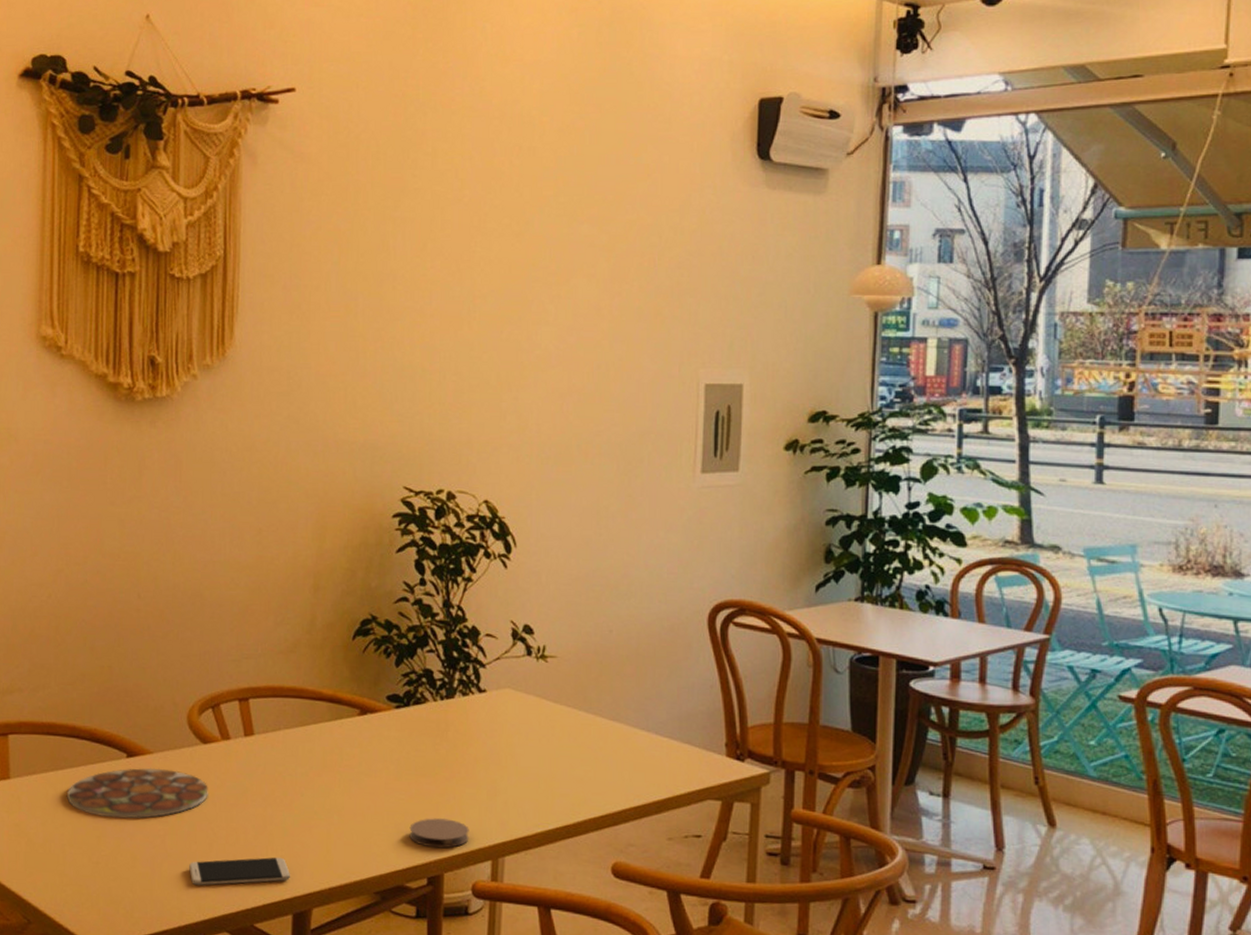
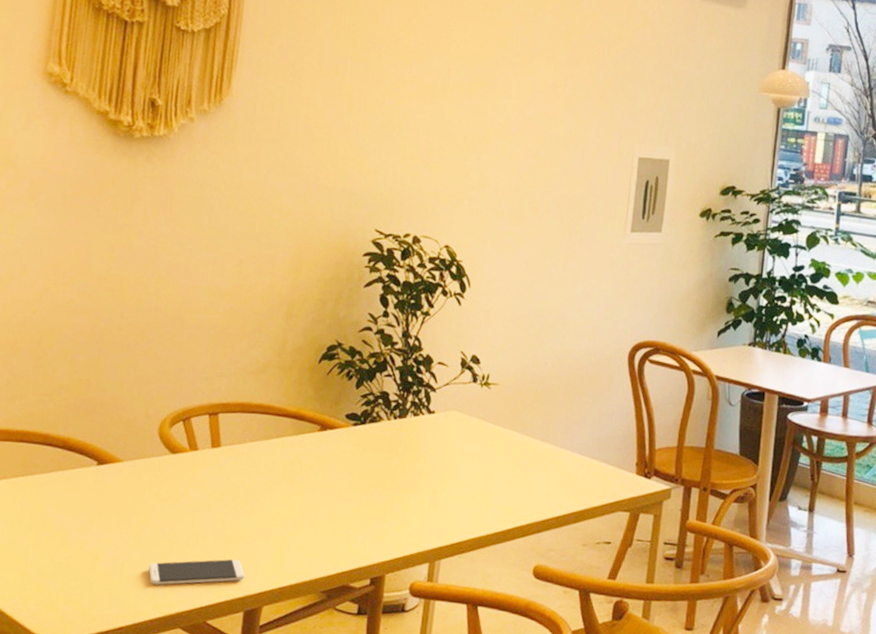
plate: present [66,767,208,819] -> none [34,475,174,522]
coaster: present [409,818,469,849] -> none [357,524,411,552]

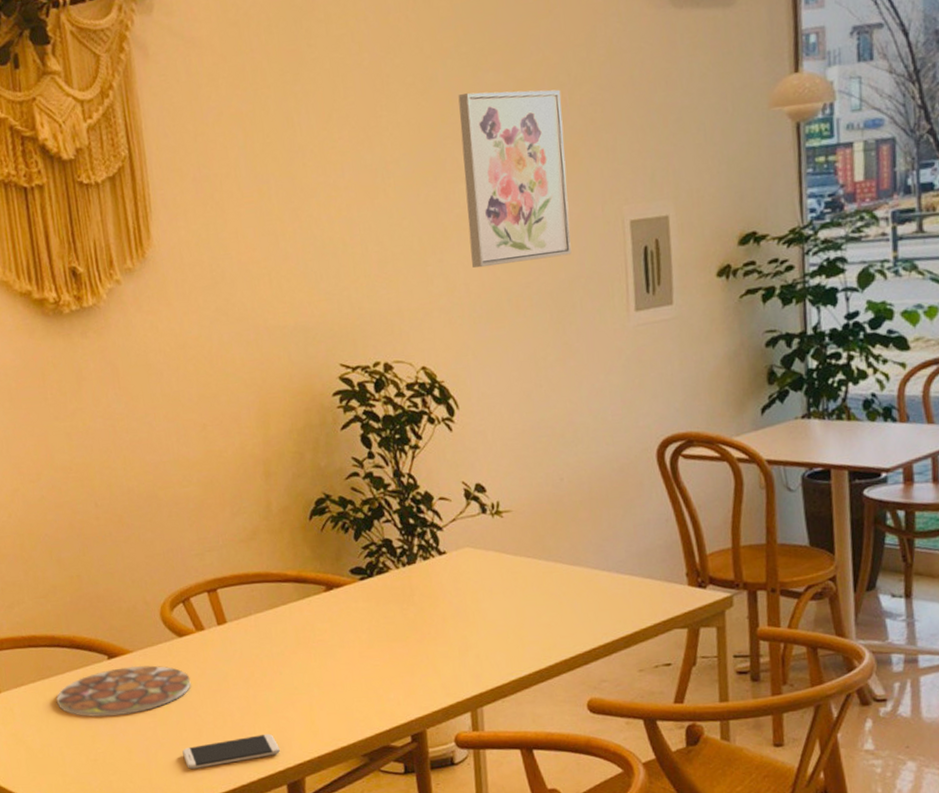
plate: none [34,475,174,522] -> present [56,665,191,717]
wall art: none [503,27,601,175] -> present [458,89,572,268]

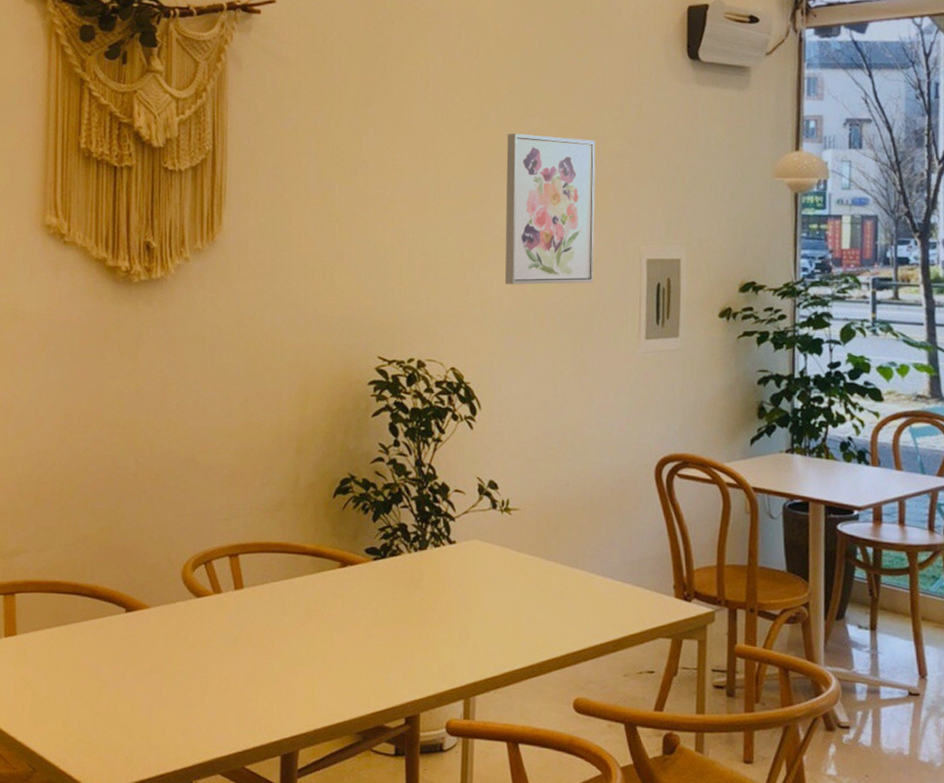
plate: present [56,665,191,717] -> none [69,621,202,670]
smartphone: present [182,733,280,770] -> none [184,702,278,732]

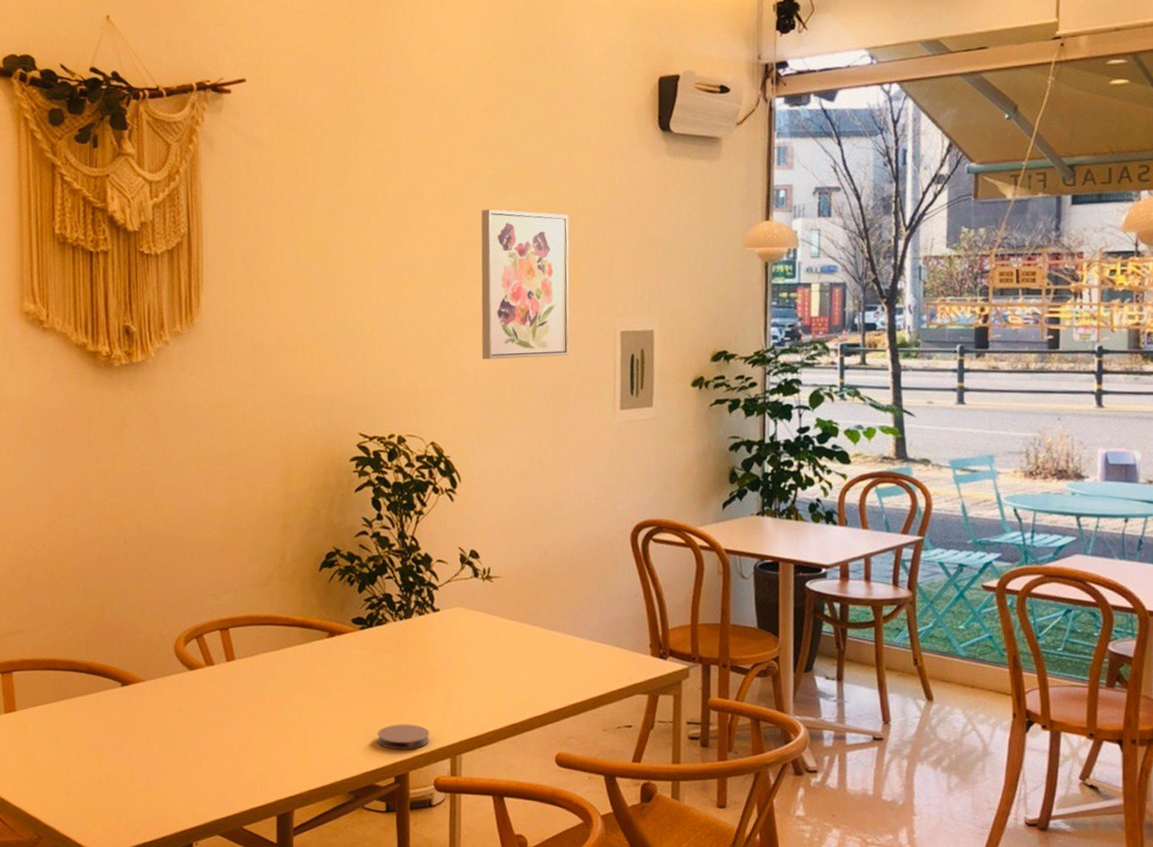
coaster: none [388,661,443,690] -> present [377,724,430,750]

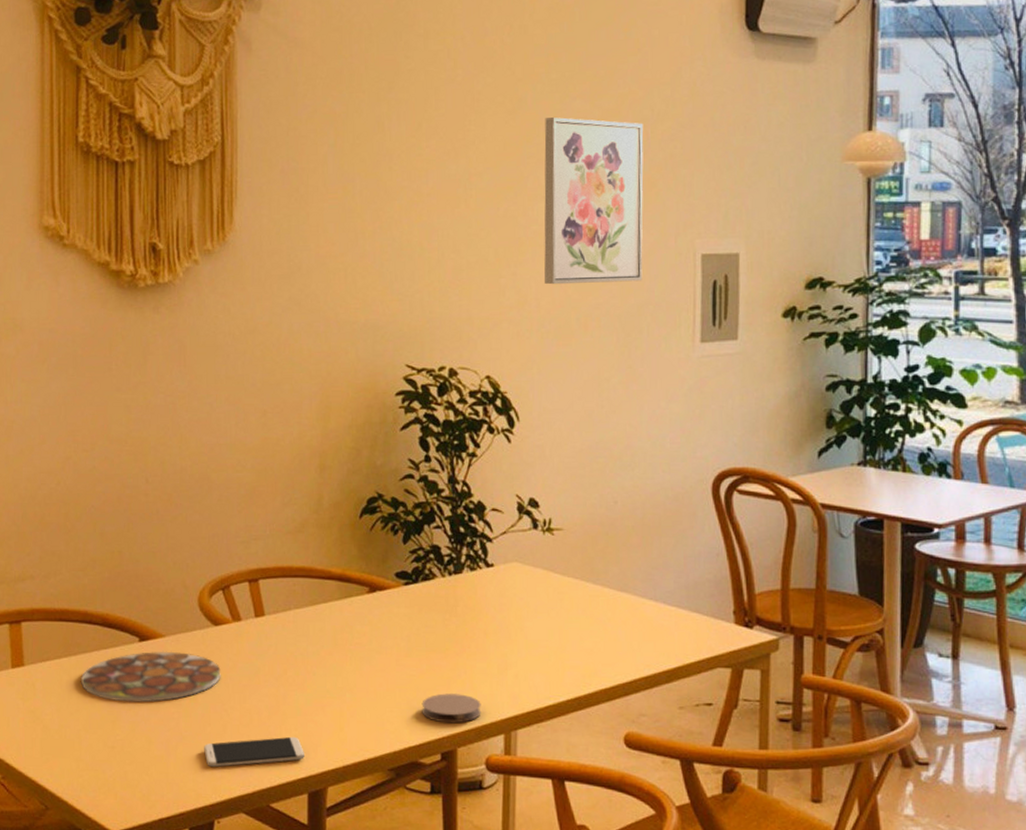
plate: none [68,694,196,741] -> present [80,651,221,703]
smartphone: none [182,766,273,796] -> present [204,736,304,768]

